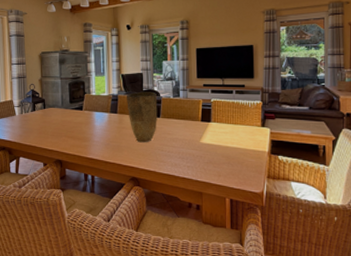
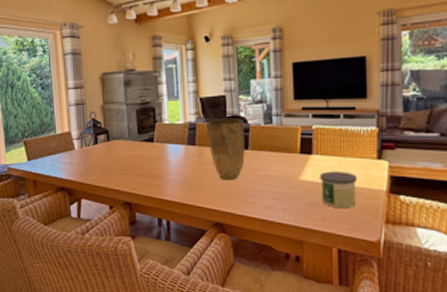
candle: none [217,136,246,165] -> present [320,171,358,208]

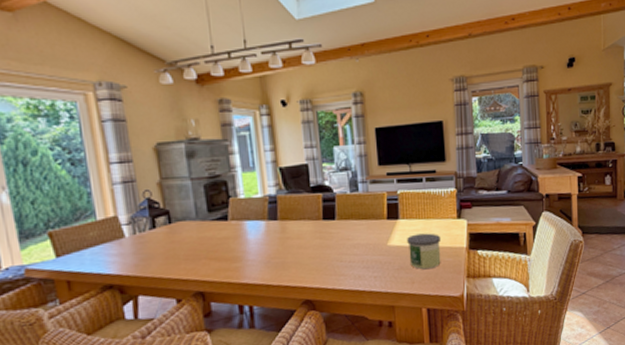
vase: present [207,118,245,180] -> none [289,187,332,254]

